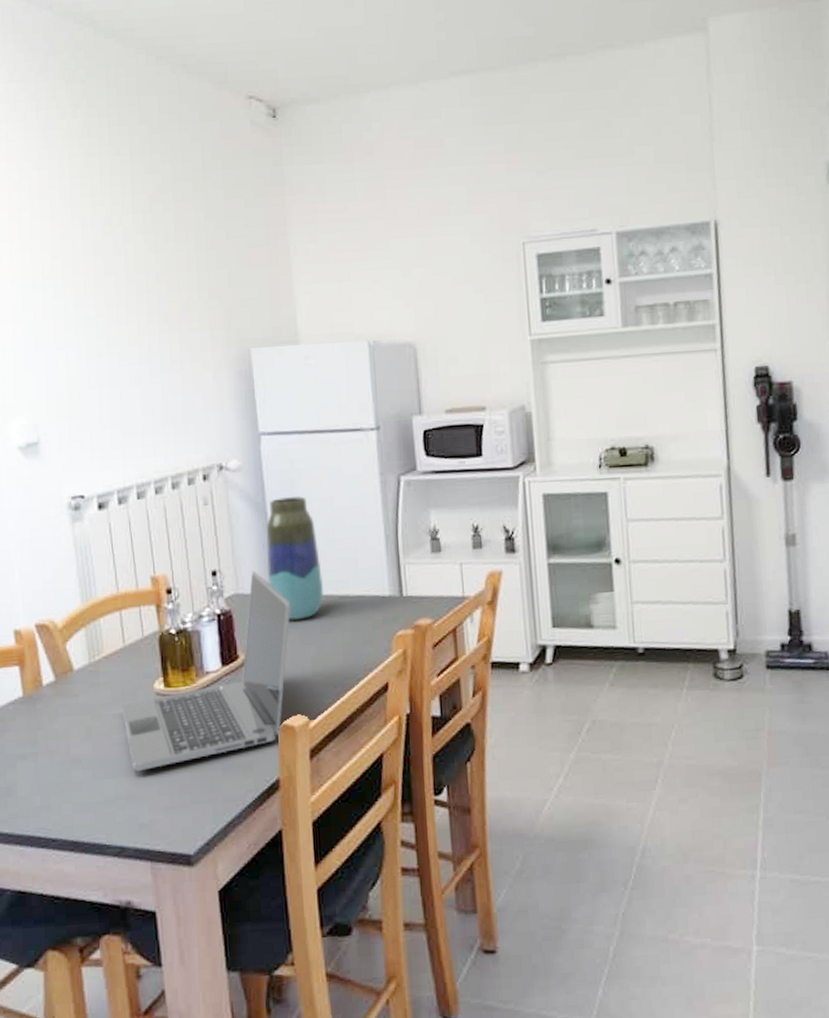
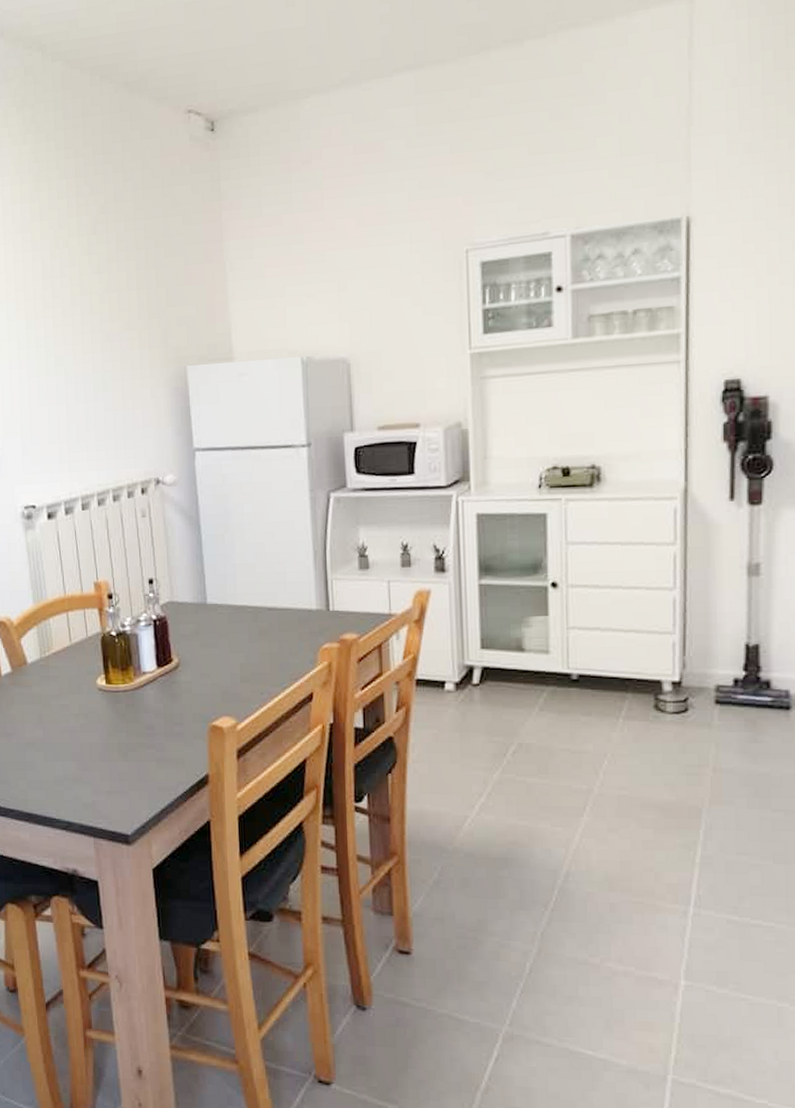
laptop: present [121,570,291,771] -> none [68,580,222,757]
vase: present [266,495,324,620] -> none [199,510,253,629]

